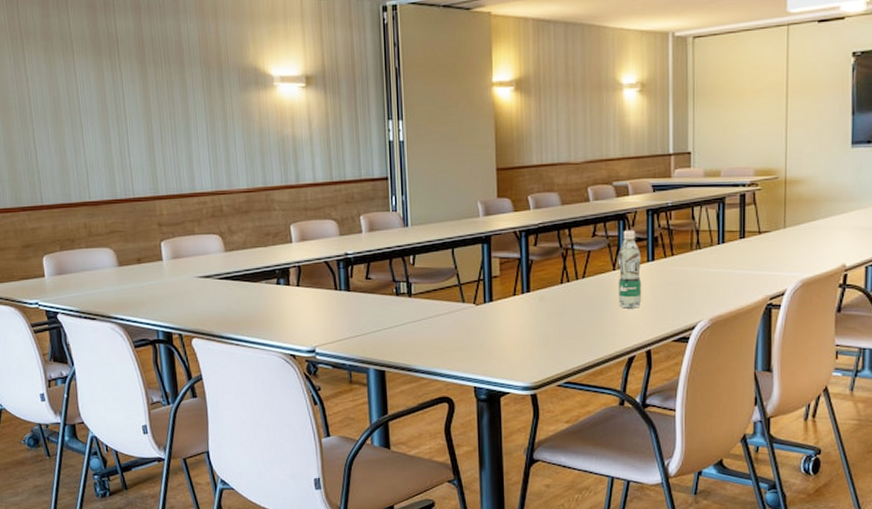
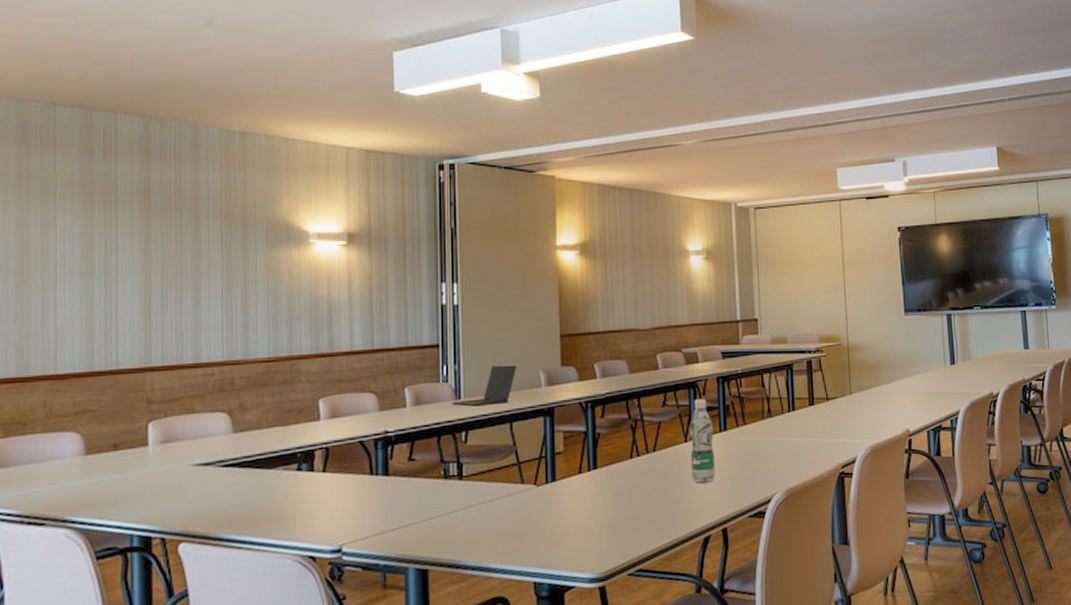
laptop: none [401,196,458,234] -> present [453,365,517,407]

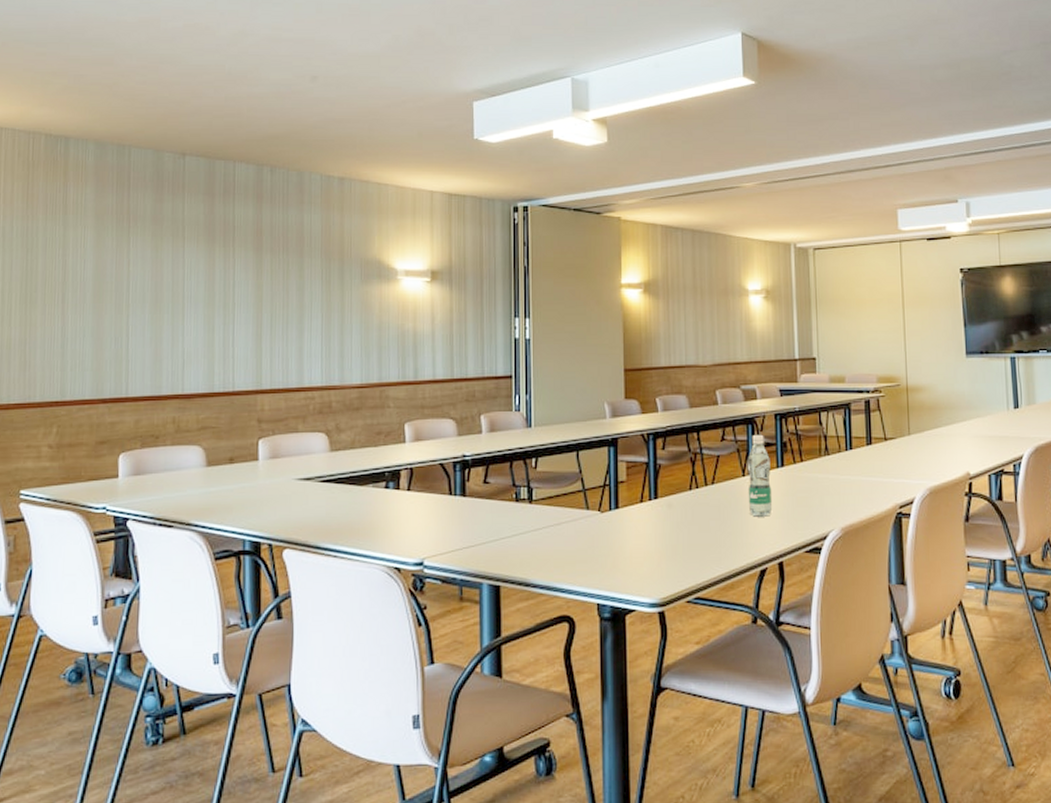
laptop: present [453,365,517,407] -> none [524,396,584,435]

